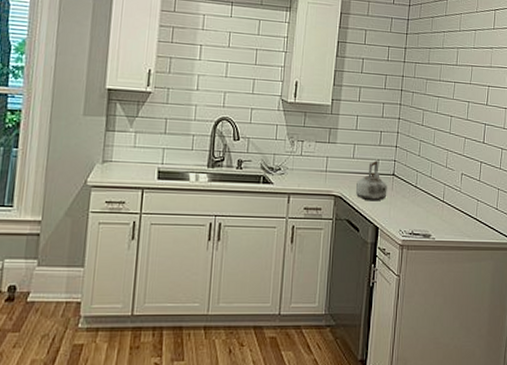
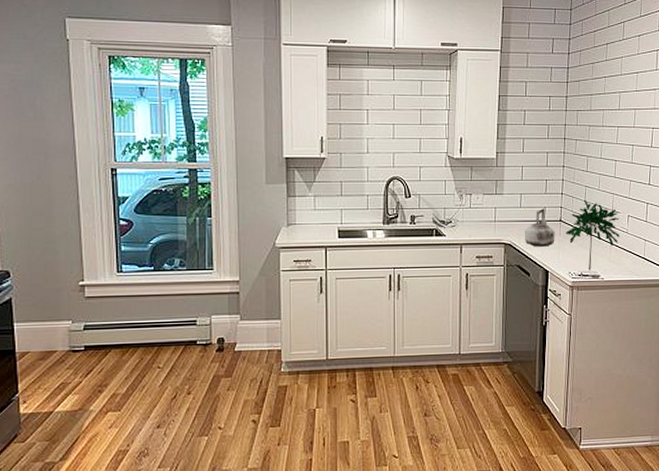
plant: none [398,154,453,229] -> present [566,199,620,271]

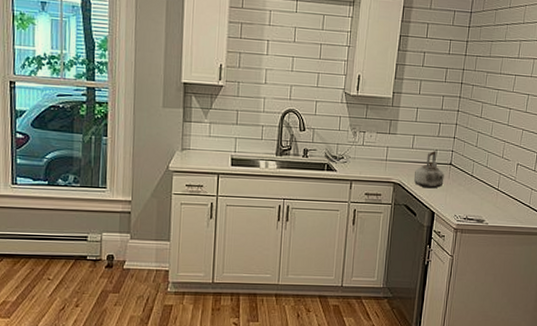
plant: present [566,199,620,271] -> none [455,145,508,215]

